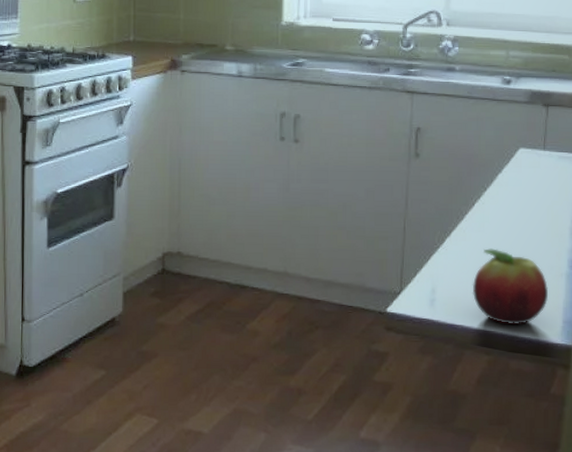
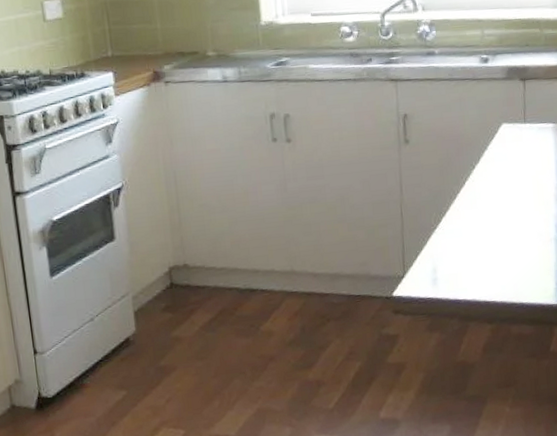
fruit: present [472,248,548,324] -> none [470,223,540,293]

